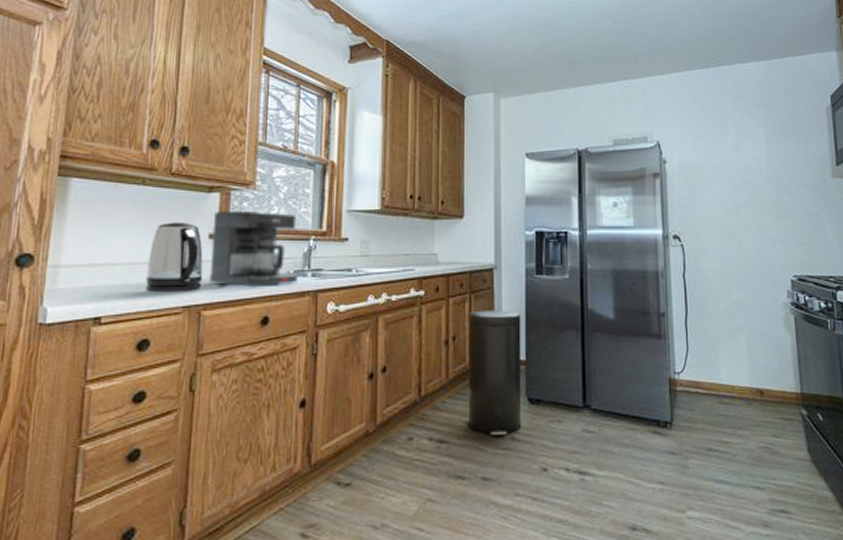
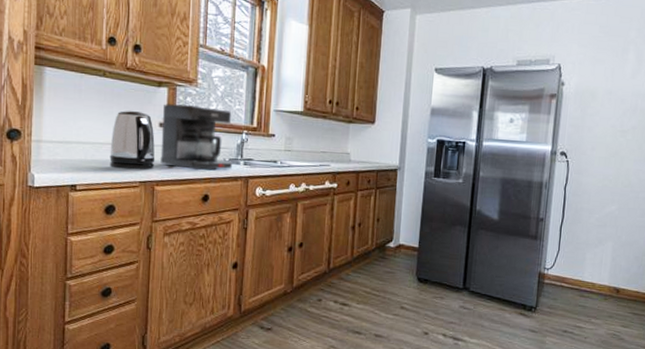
pedal bin: present [468,310,522,436] -> none [366,203,418,305]

